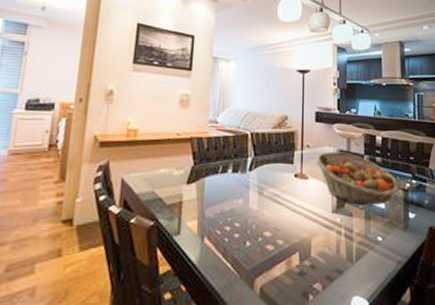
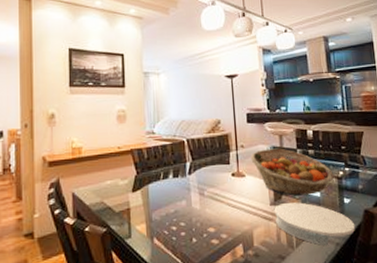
plate: none [335,212,419,263] -> present [274,202,356,246]

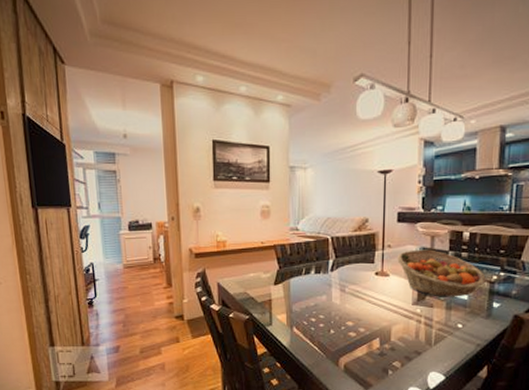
plate: present [274,202,356,246] -> none [415,304,501,346]

